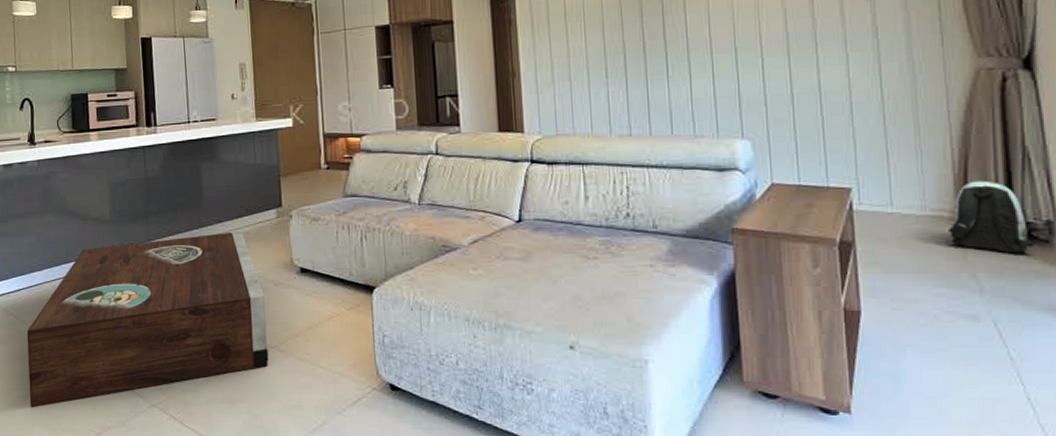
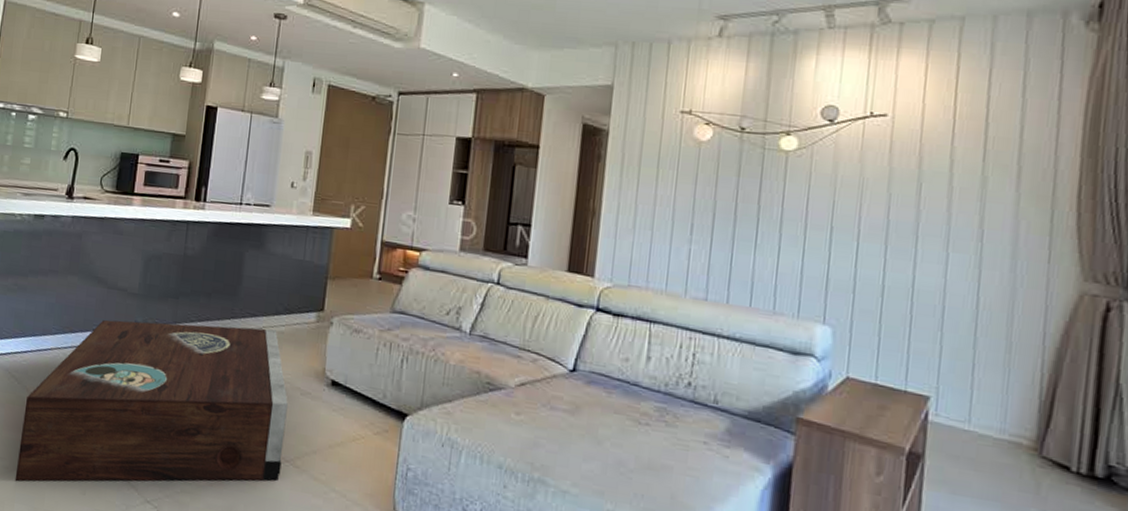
backpack: present [948,180,1034,254] -> none [1025,411,1113,499]

